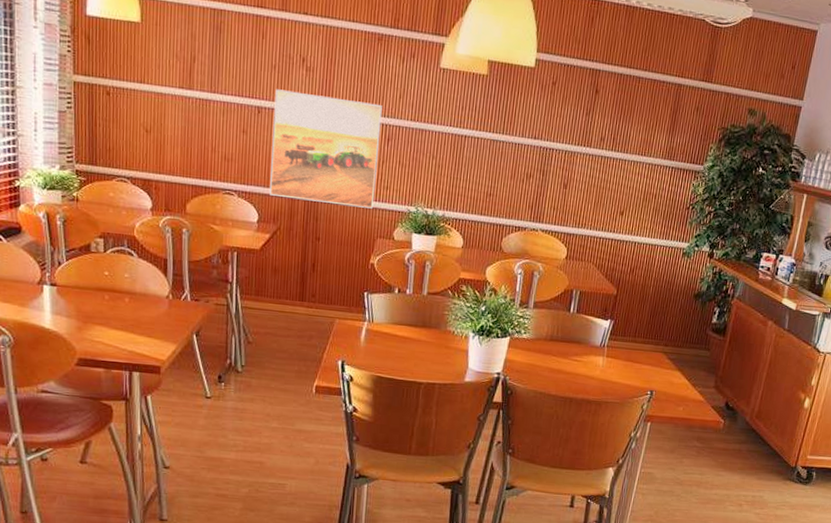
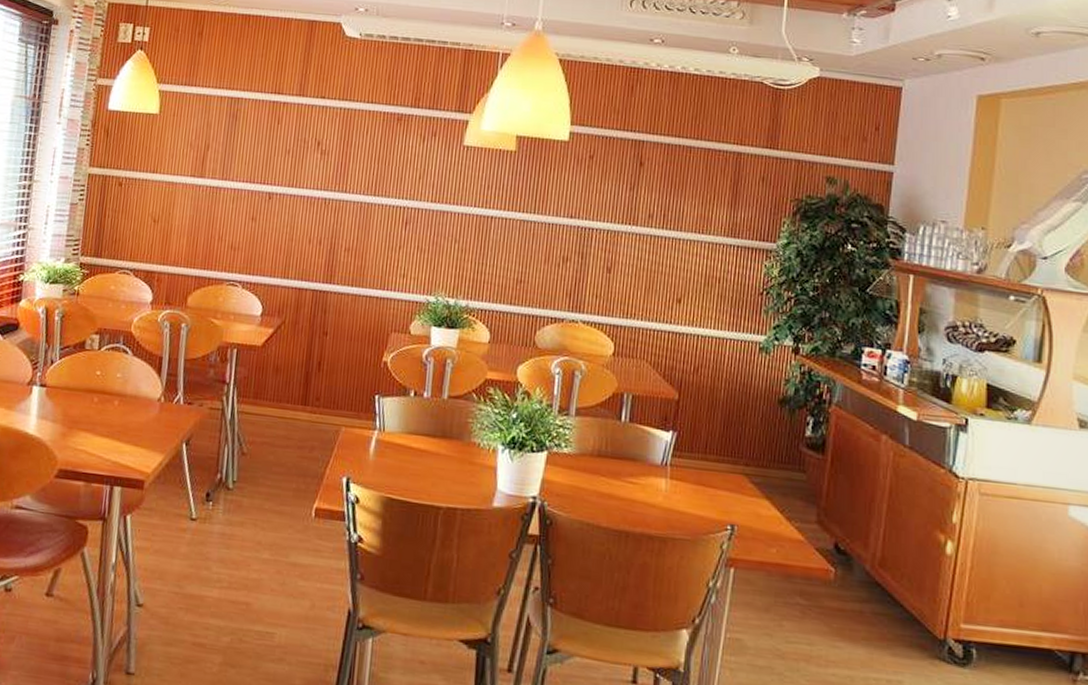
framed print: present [270,89,382,209] -> none [276,174,400,299]

